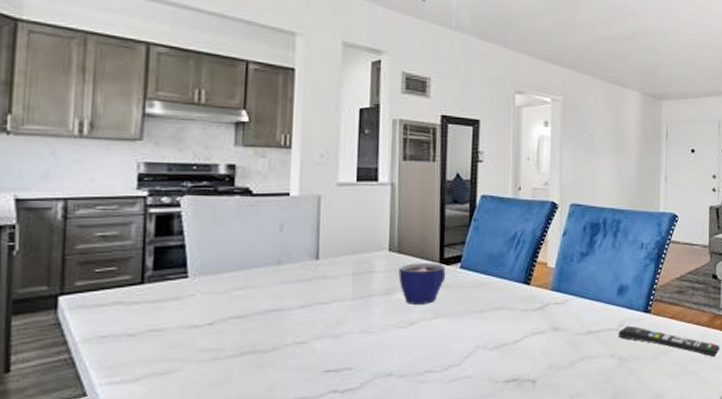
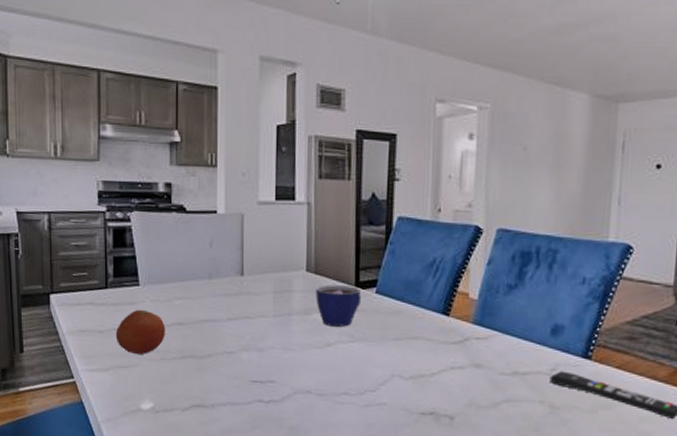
fruit: none [151,304,220,357] -> present [115,309,166,354]

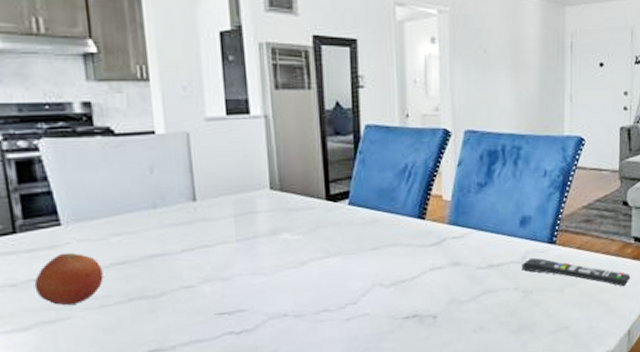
cup: present [315,284,362,327] -> none [283,200,334,244]

